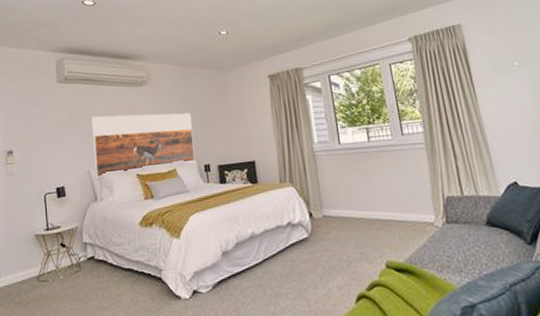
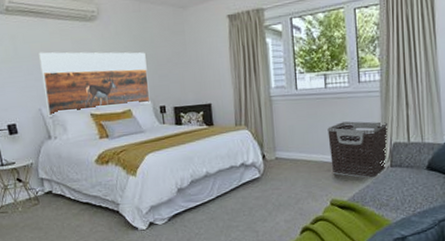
clothes hamper: none [374,174,442,238] -> present [327,121,388,179]

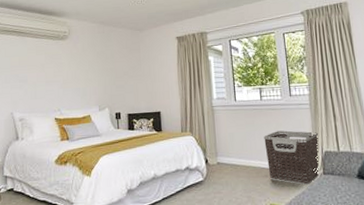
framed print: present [37,52,151,118] -> none [16,64,108,121]

